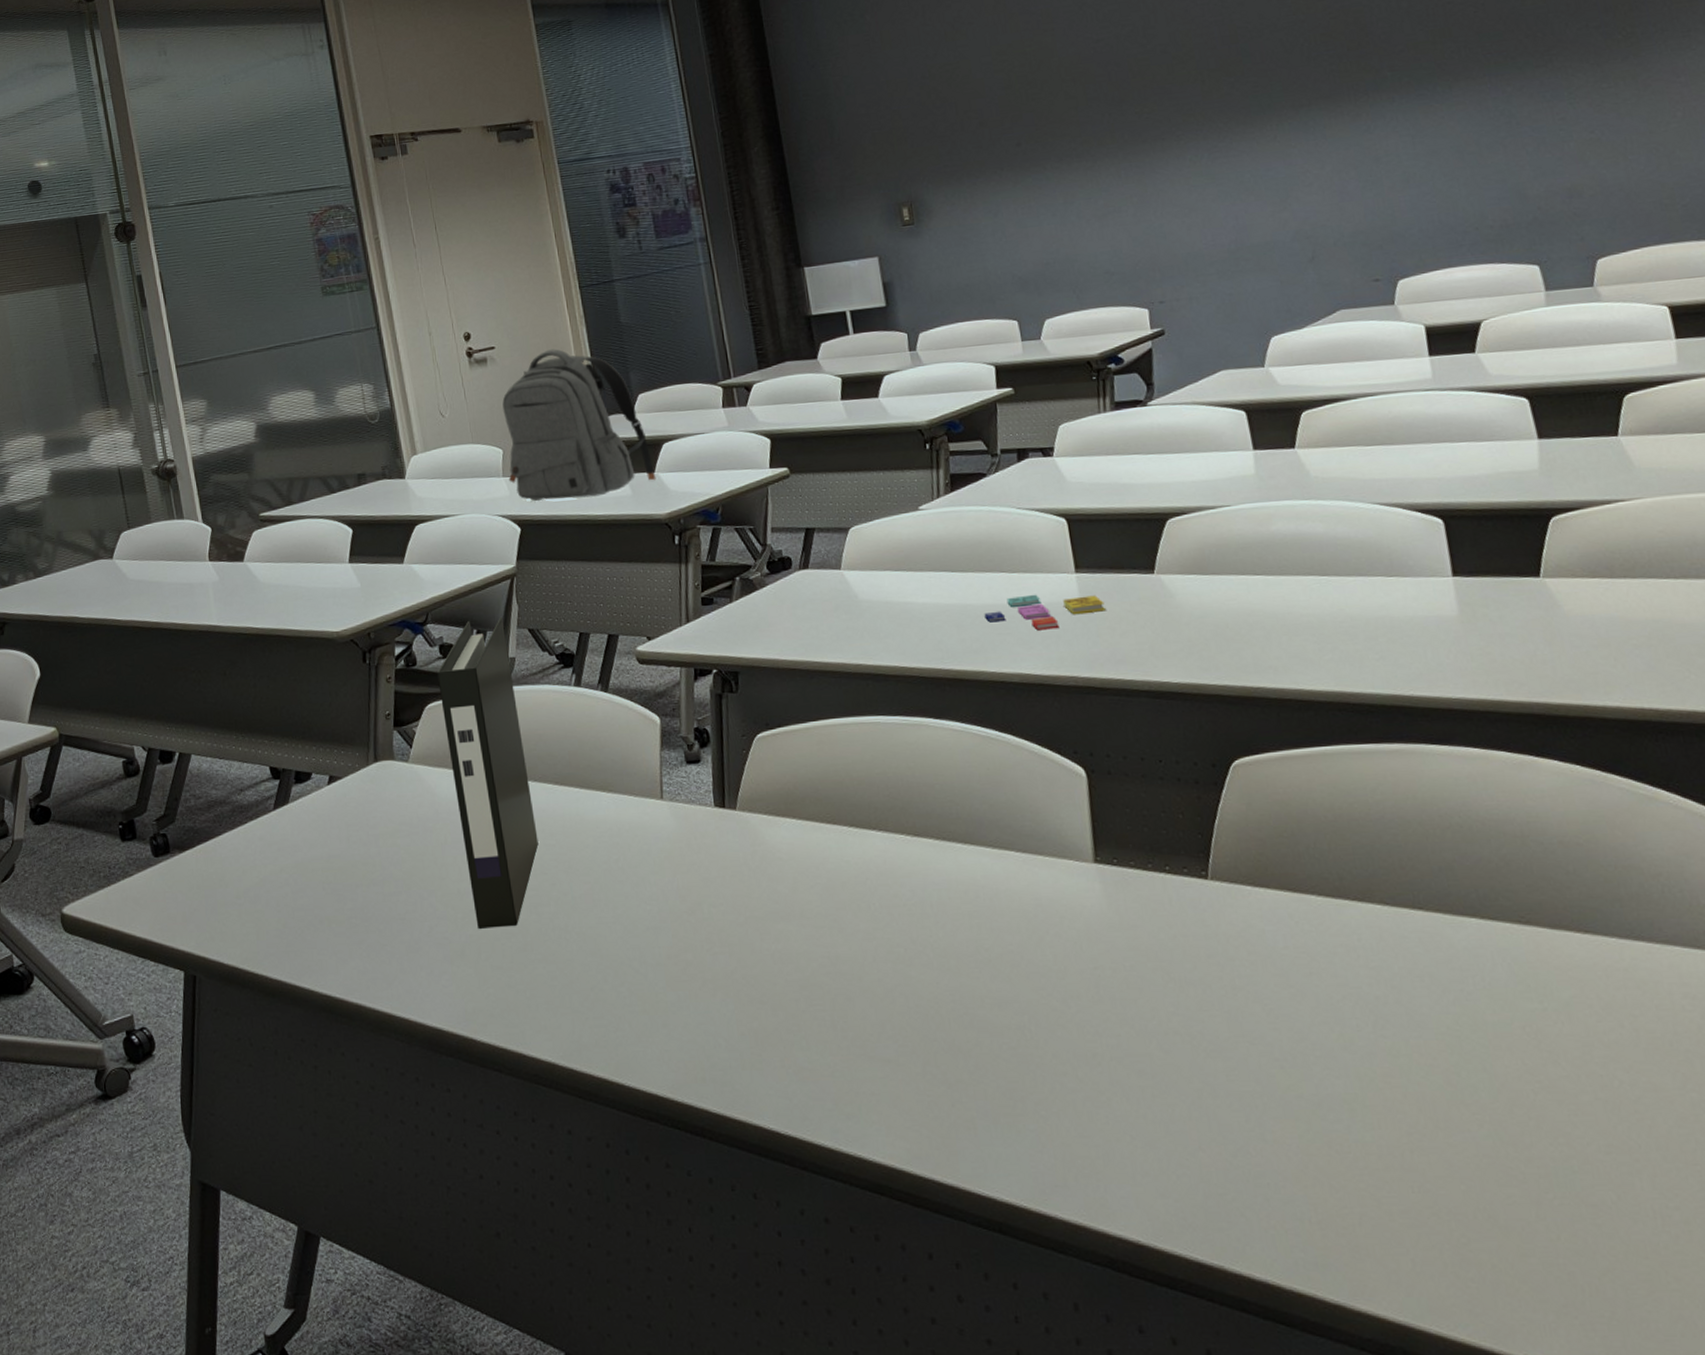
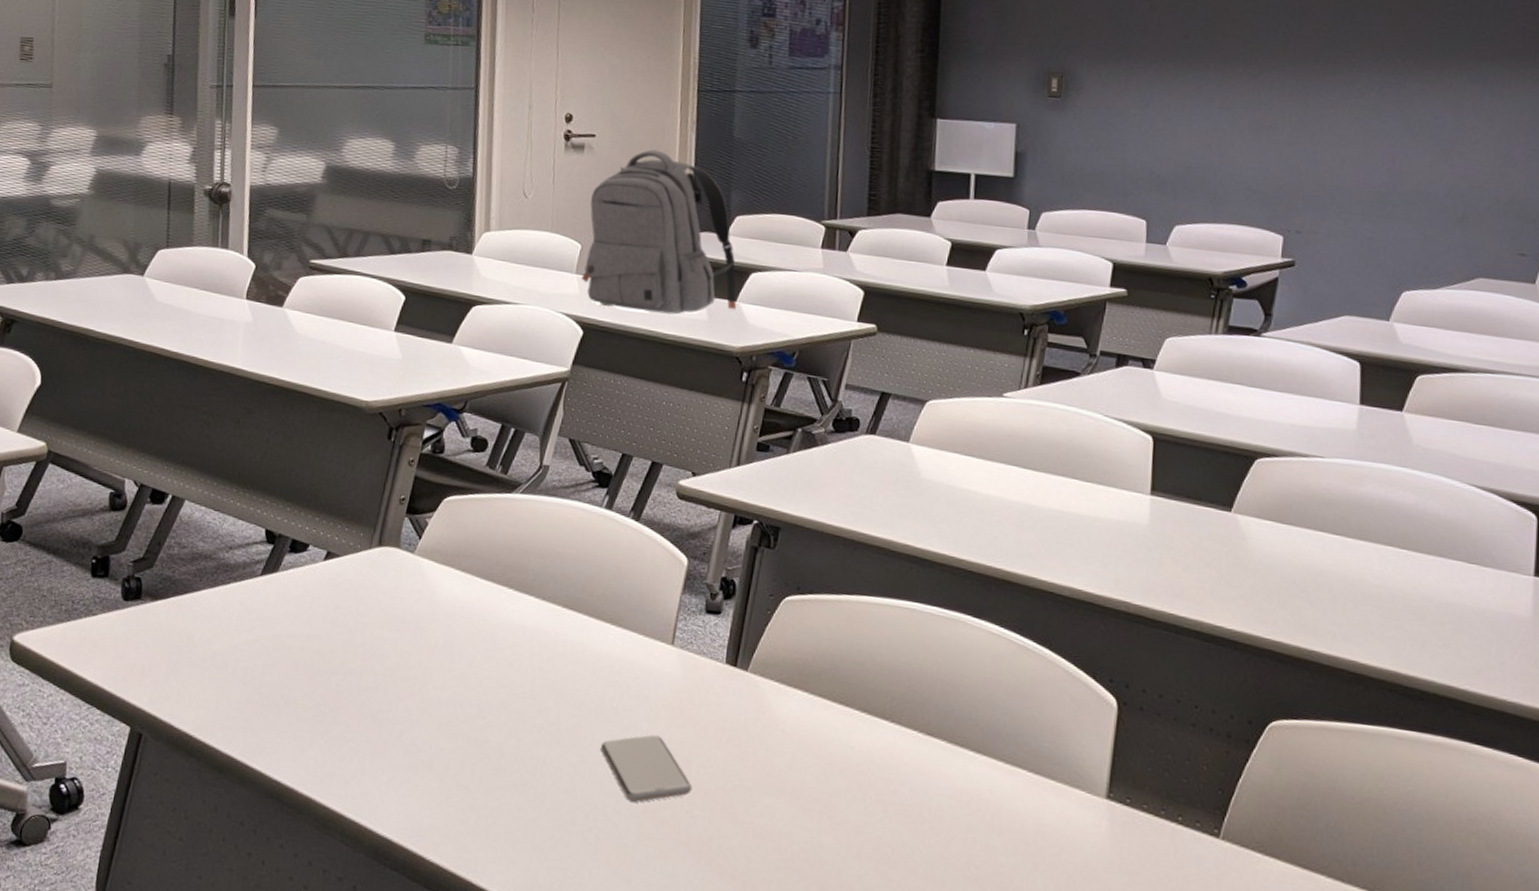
binder: present [437,617,539,929] -> none [451,418,545,747]
smartphone: none [616,885,708,951] -> present [601,734,693,802]
books: present [984,594,1105,630] -> none [1047,506,1174,548]

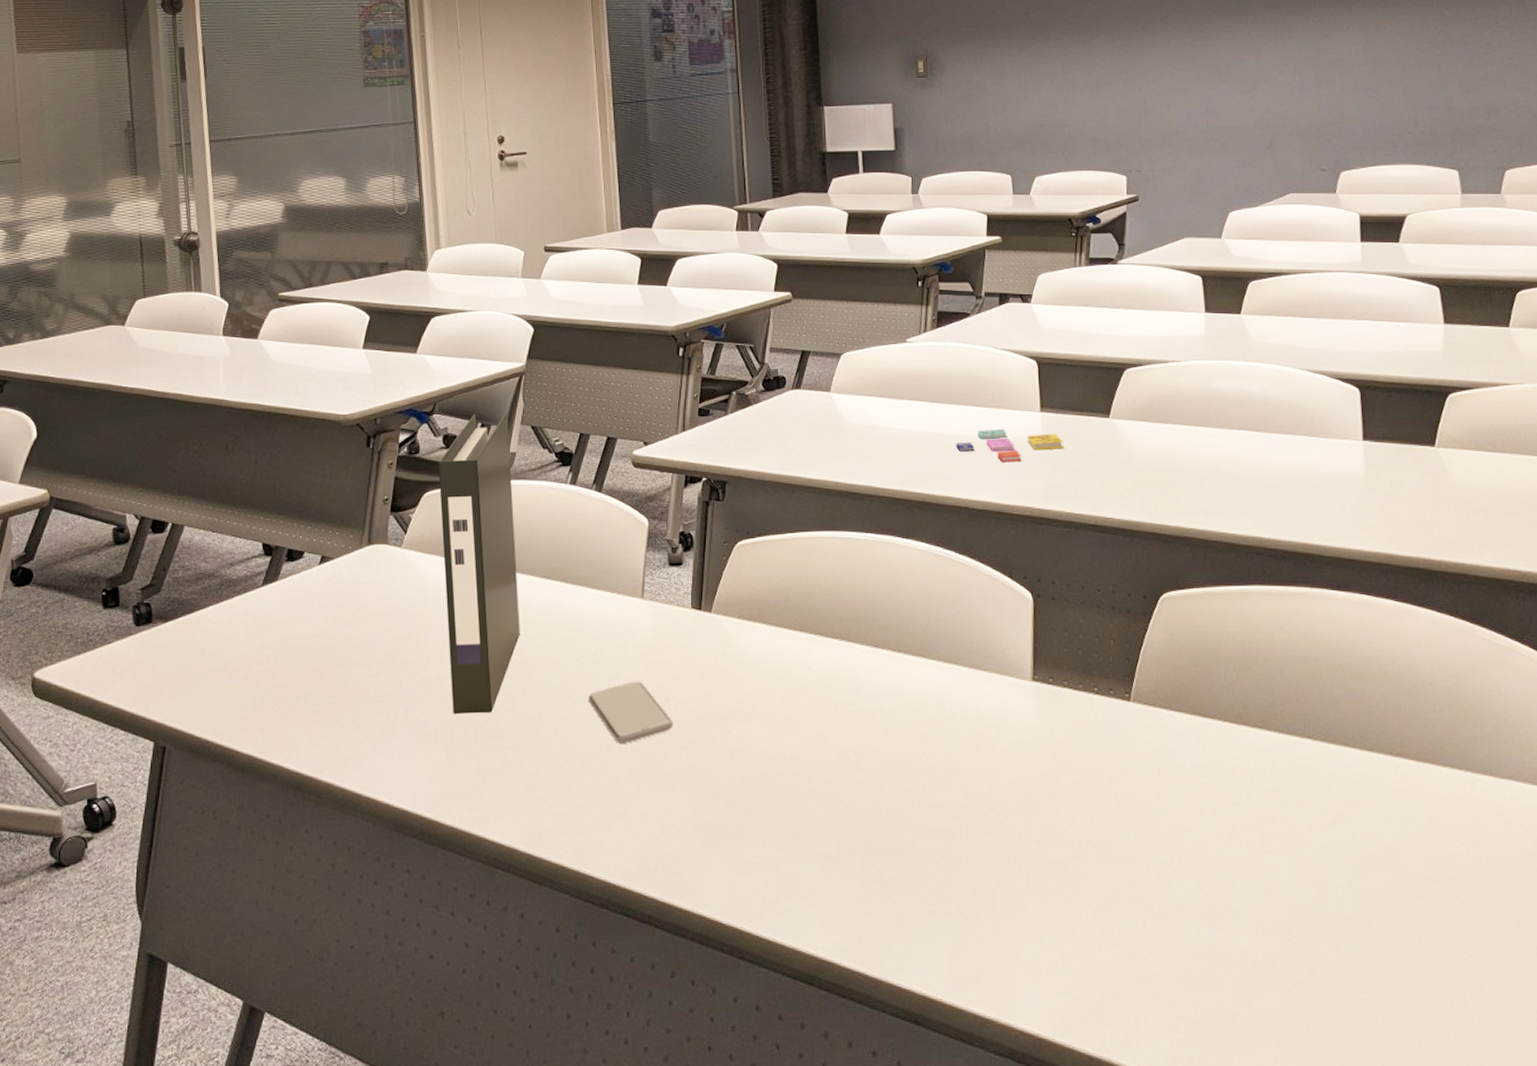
binder: none [451,418,545,747] -> present [438,413,520,714]
backpack: present [581,149,737,315] -> none [527,160,668,304]
books: none [1047,506,1174,548] -> present [956,428,1064,462]

